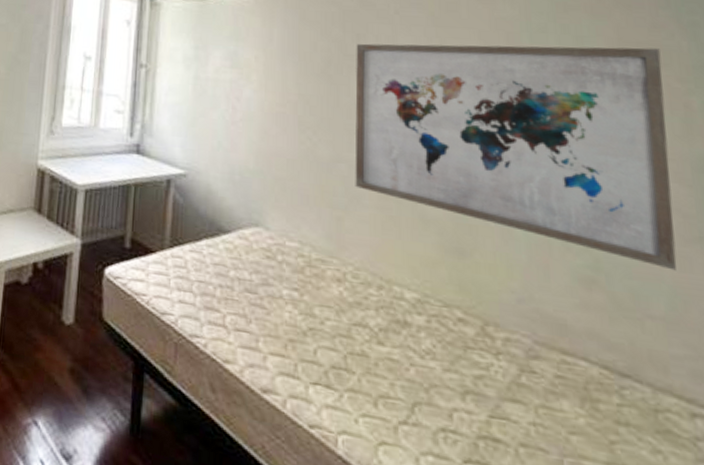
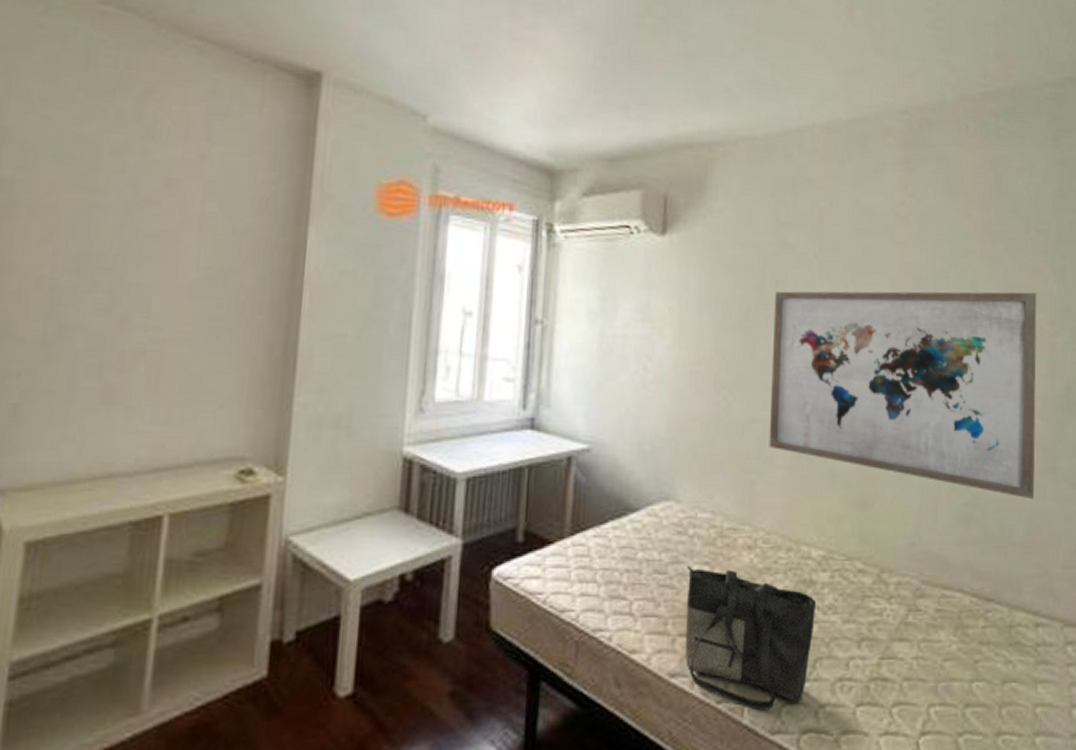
tote bag: none [276,290,413,446] -> present [684,566,817,711]

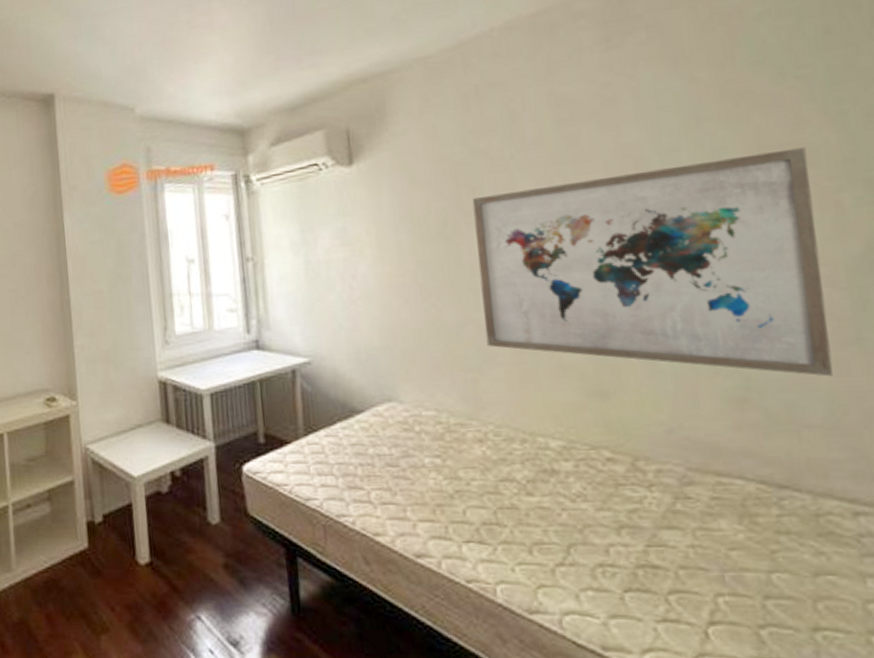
tote bag: present [684,566,817,711] -> none [418,459,563,591]

